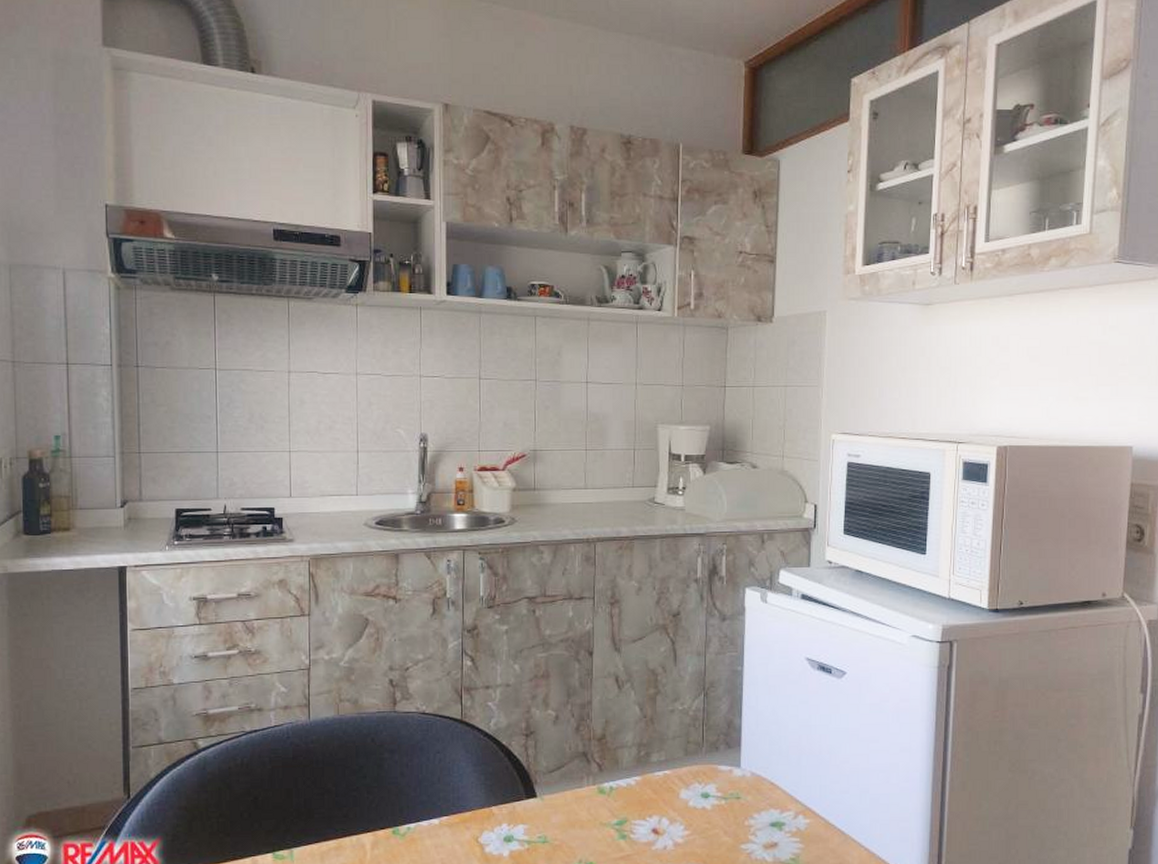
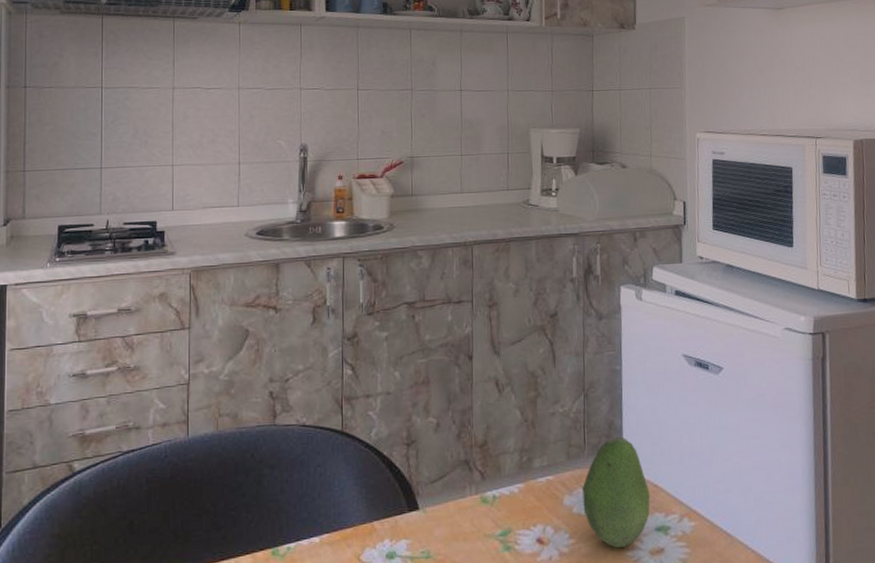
fruit: none [699,735,766,841] -> present [582,436,651,548]

